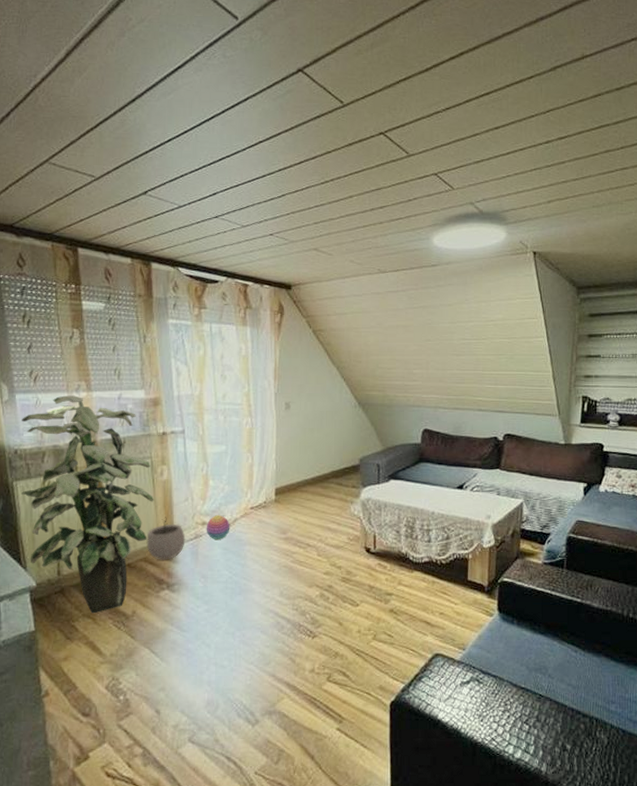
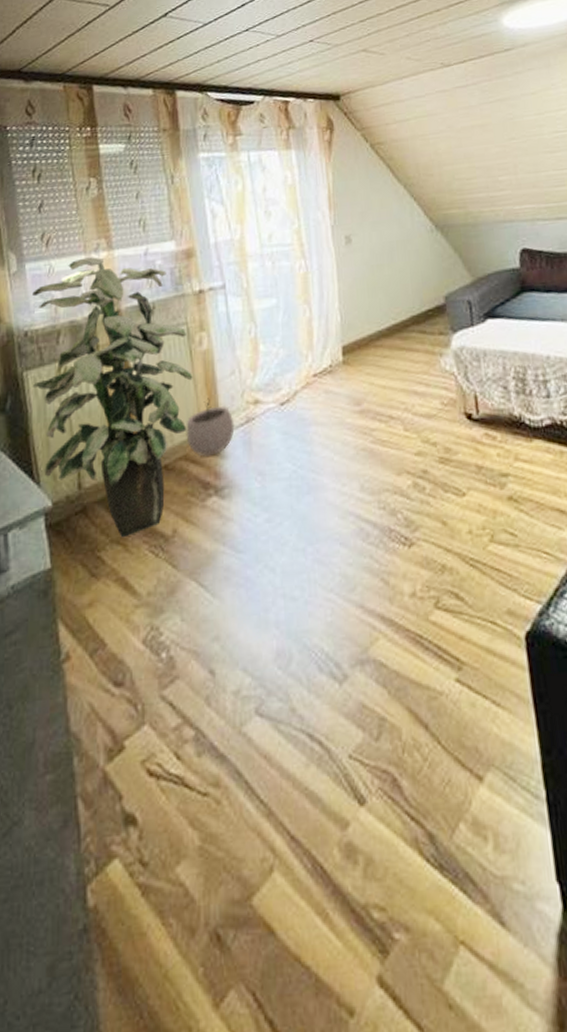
stacking toy: present [206,515,230,539] -> none [259,388,290,422]

